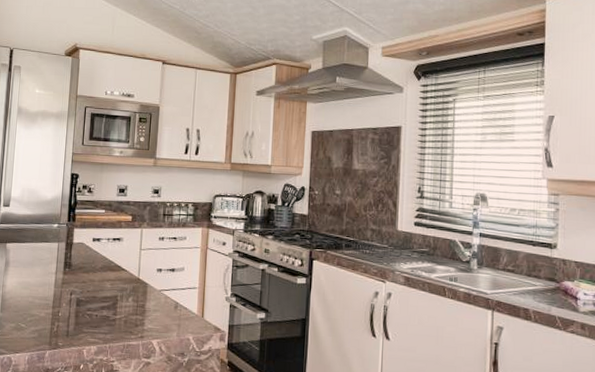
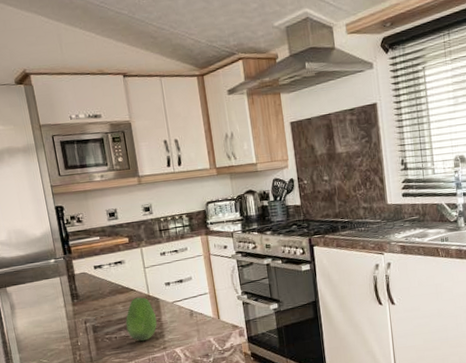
fruit: none [109,277,141,325] -> present [125,297,157,342]

